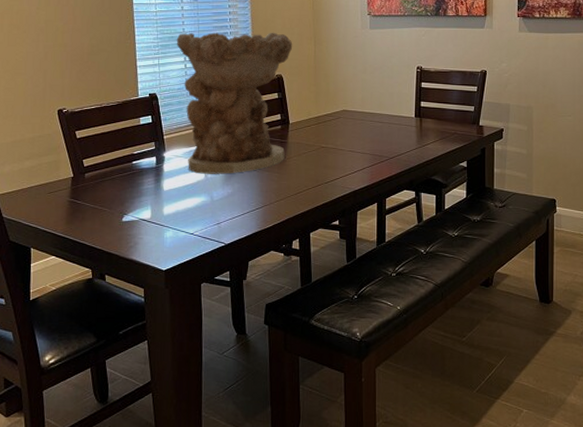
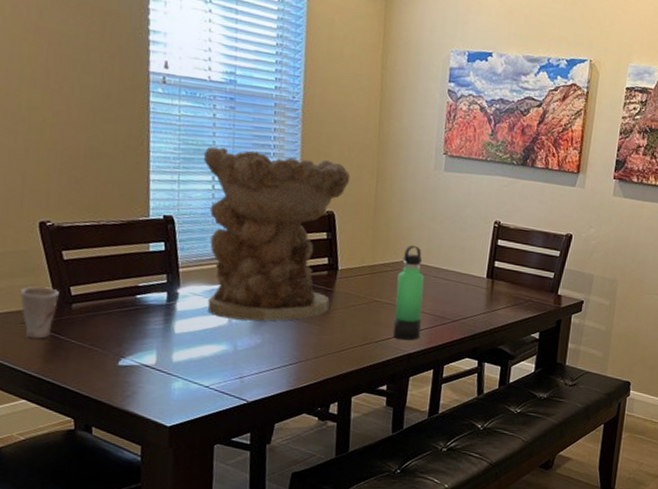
cup: none [46,162,75,205] -> present [19,286,59,339]
thermos bottle: none [339,95,363,178] -> present [392,245,425,340]

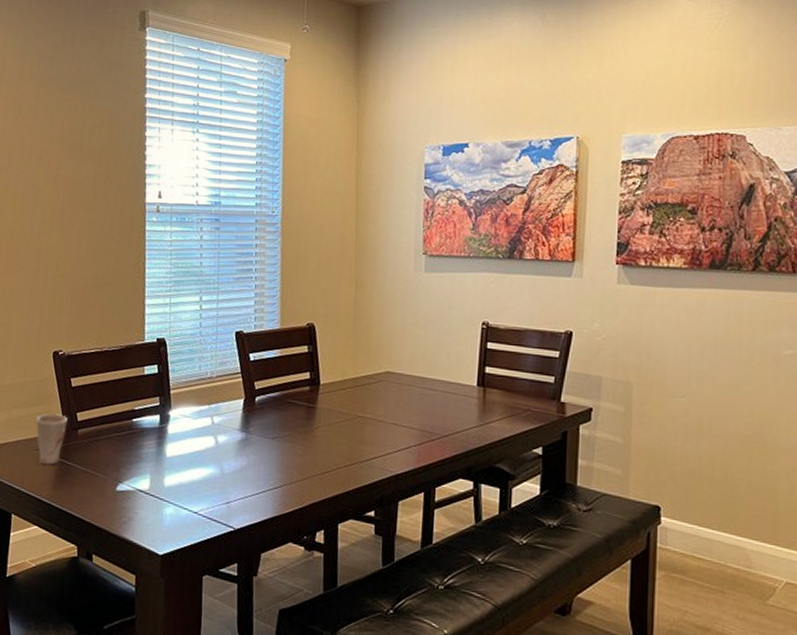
decorative bowl: present [203,146,351,322] -> none [192,267,330,443]
thermos bottle: present [392,245,425,340] -> none [378,353,410,459]

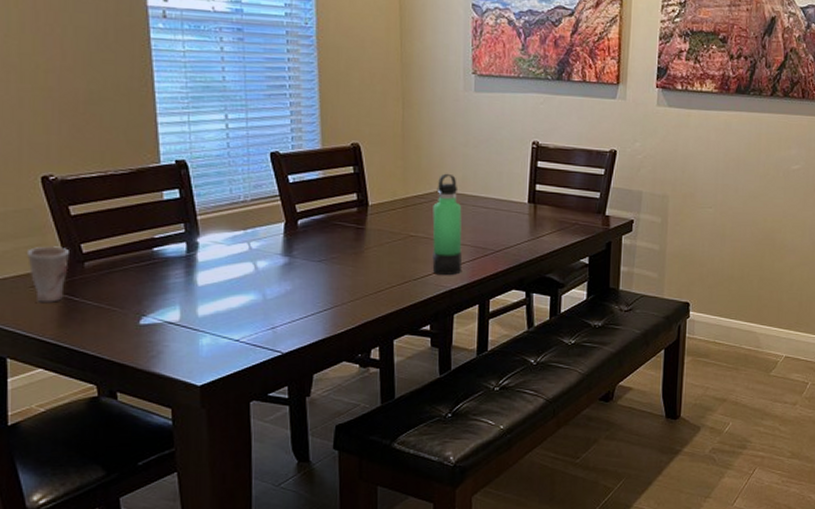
thermos bottle: none [378,353,410,459] -> present [432,173,462,275]

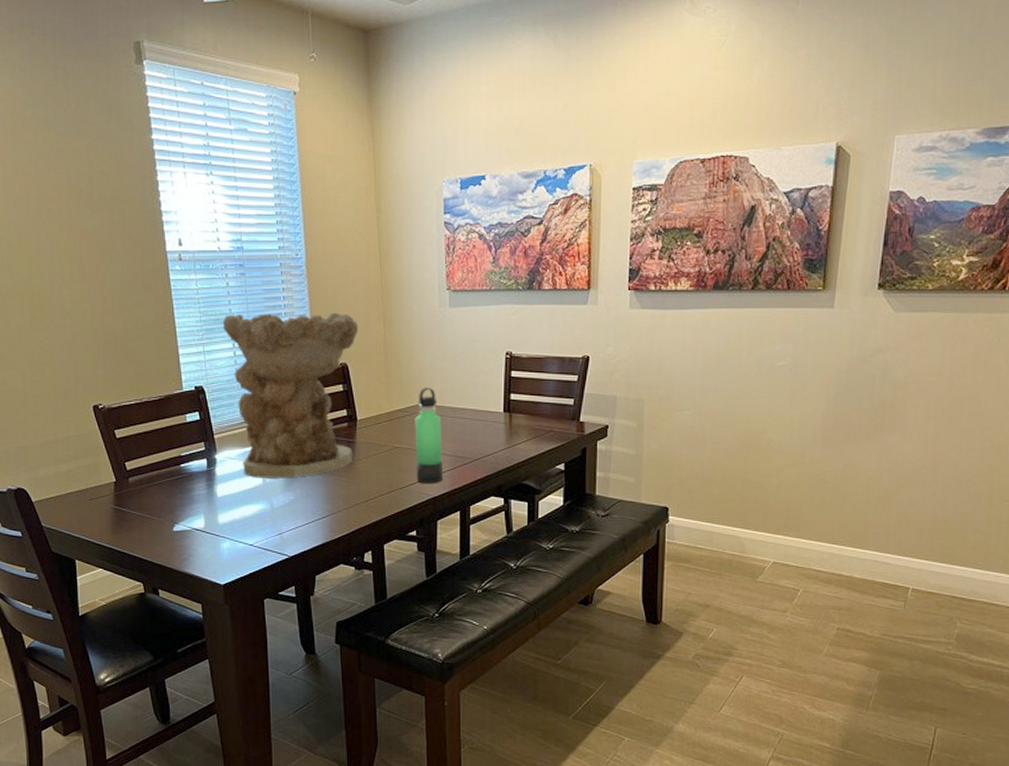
cup: present [26,246,69,302] -> none [85,465,117,513]
decorative bowl: none [213,82,374,267] -> present [222,312,359,479]

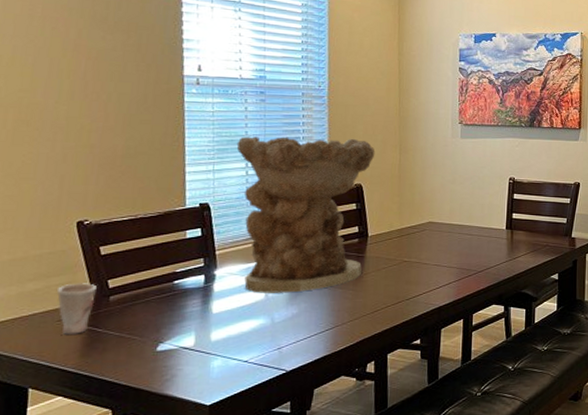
cup: none [85,465,117,513] -> present [56,283,97,335]
thermos bottle: present [415,387,443,483] -> none [423,206,449,294]

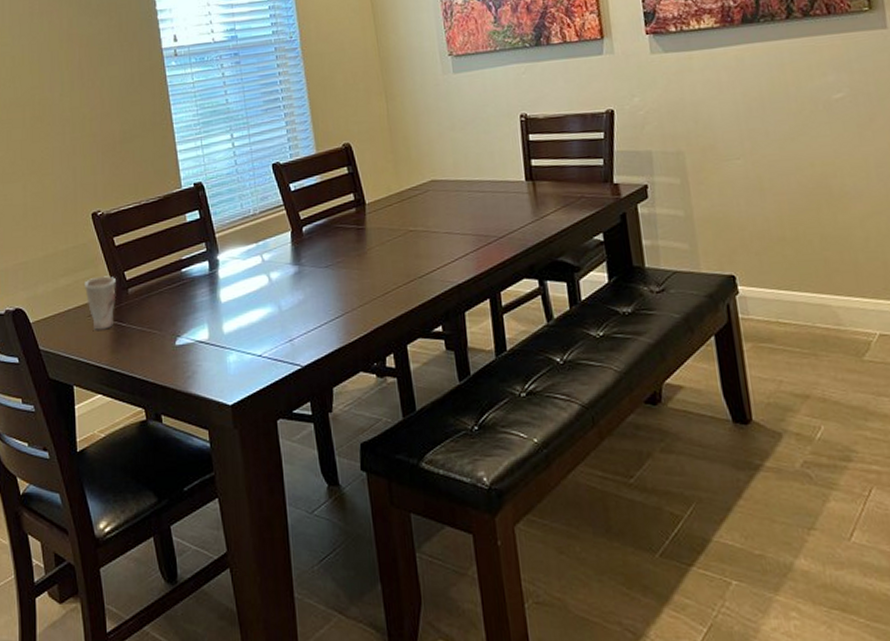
decorative bowl: present [236,136,376,293] -> none [219,91,364,278]

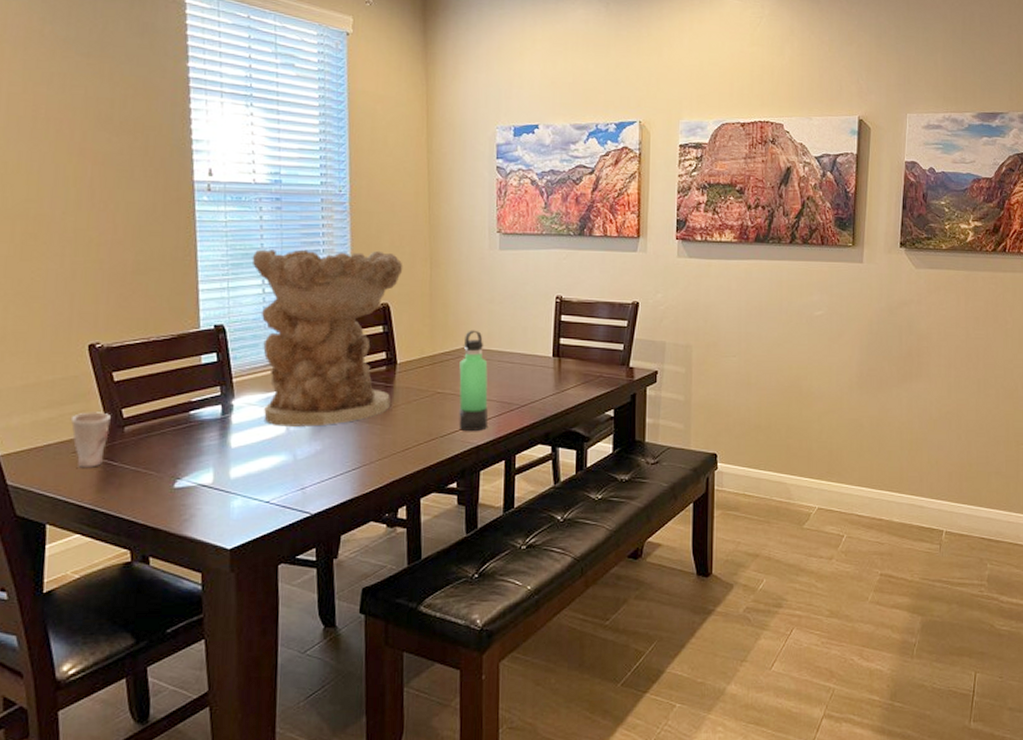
decorative bowl: none [219,91,364,278] -> present [252,249,403,427]
thermos bottle: none [428,160,466,269] -> present [459,330,488,431]

